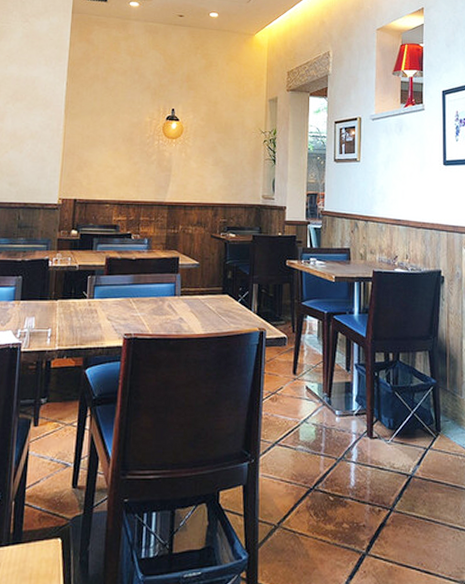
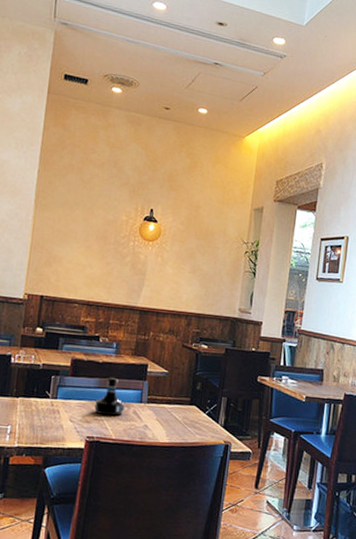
tequila bottle: none [130,273,159,312] -> present [94,378,125,416]

